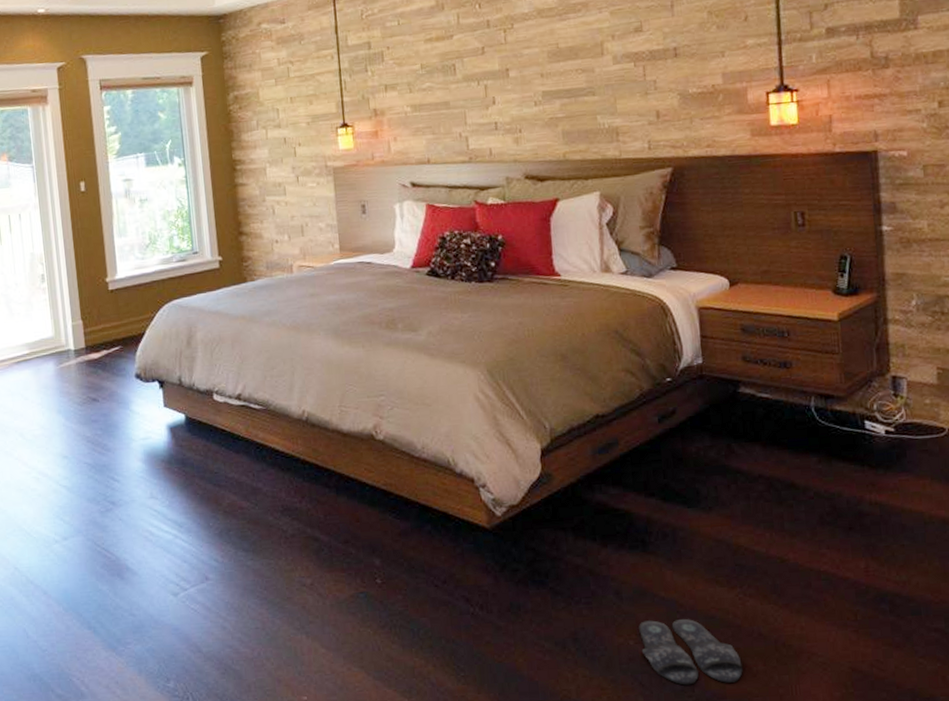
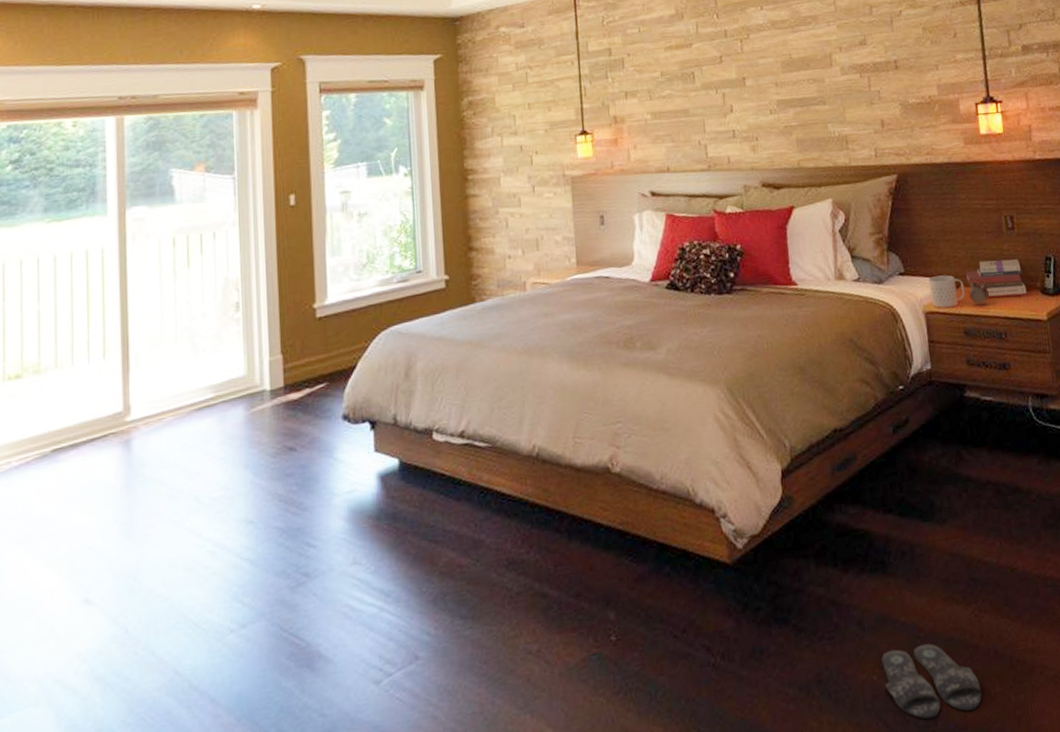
mug: none [703,271,745,305] -> present [928,275,966,309]
books: none [745,257,816,296] -> present [965,259,1027,298]
alarm clock: none [748,276,772,303] -> present [969,279,989,306]

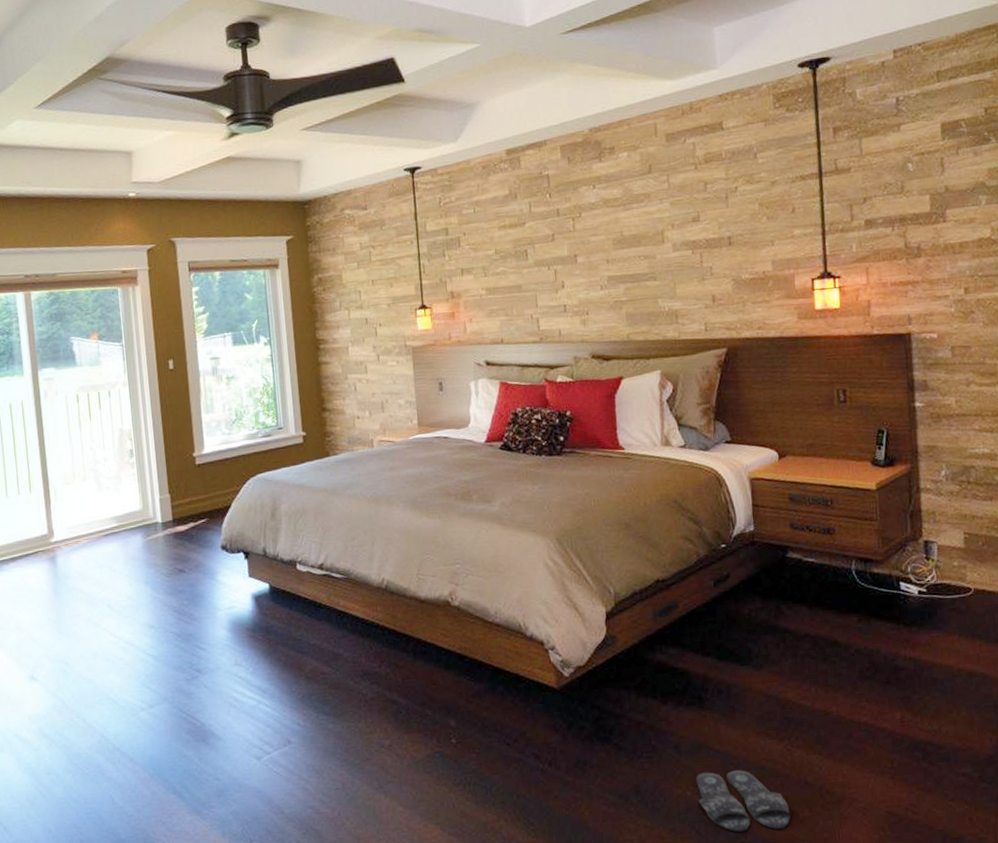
mug: present [928,275,966,309] -> none [755,444,792,476]
books: present [965,259,1027,298] -> none [793,431,856,467]
alarm clock: present [969,279,989,306] -> none [796,448,817,474]

